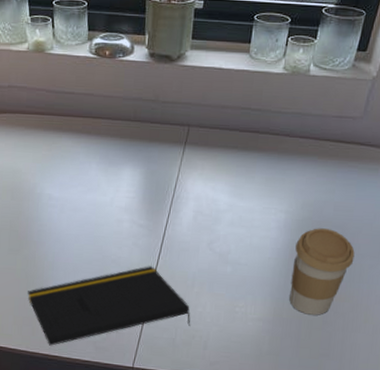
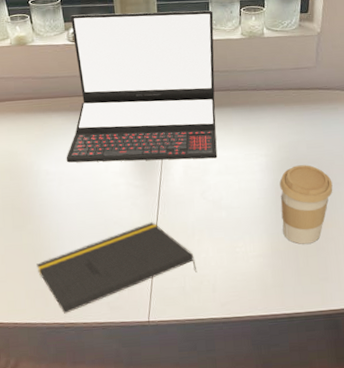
laptop: none [71,23,256,207] -> present [66,10,218,163]

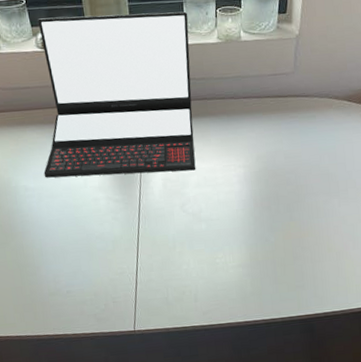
notepad: present [36,222,198,314] -> none [22,236,180,326]
coffee cup: present [279,165,333,244] -> none [258,175,310,254]

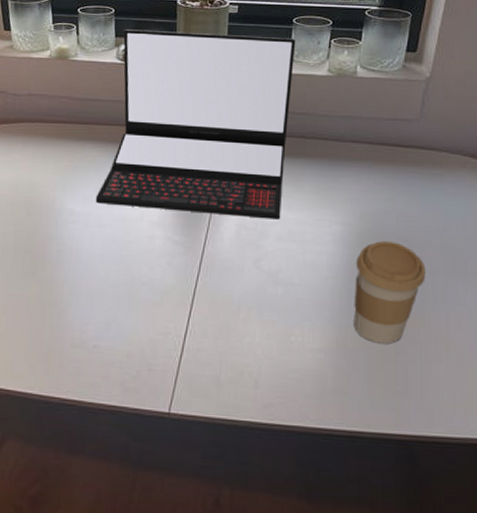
coffee cup: none [258,175,310,254] -> present [354,241,426,344]

